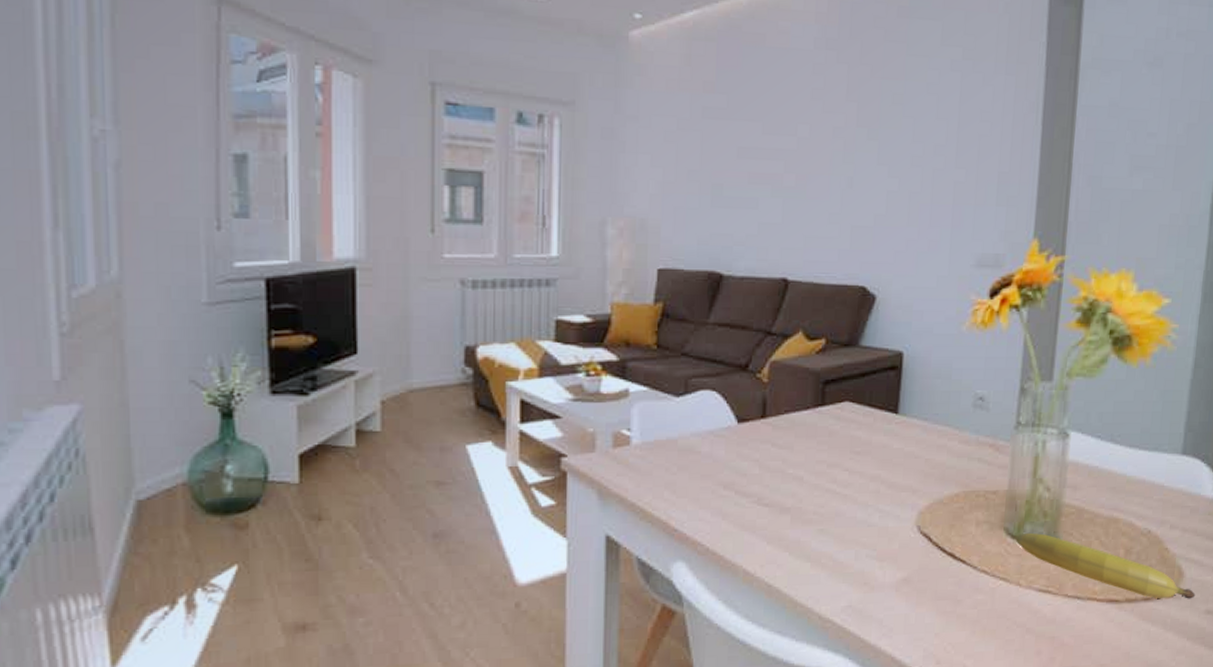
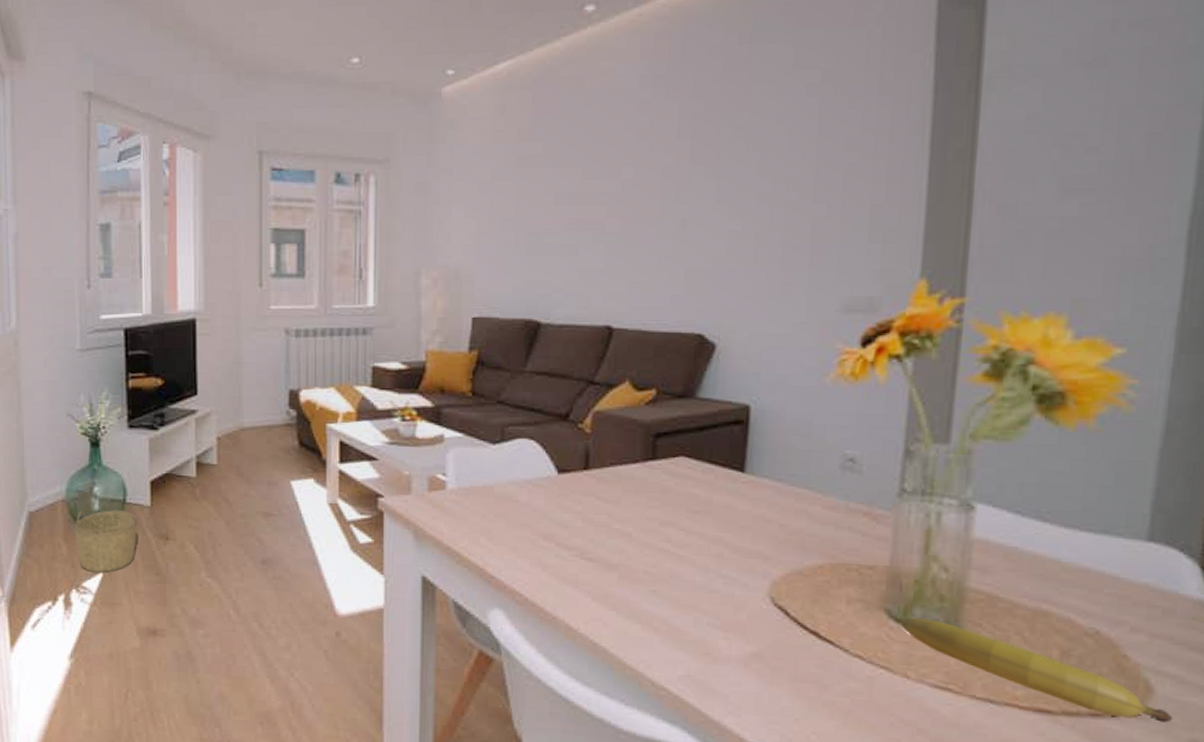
basket: none [200,490,283,567] -> present [75,510,138,574]

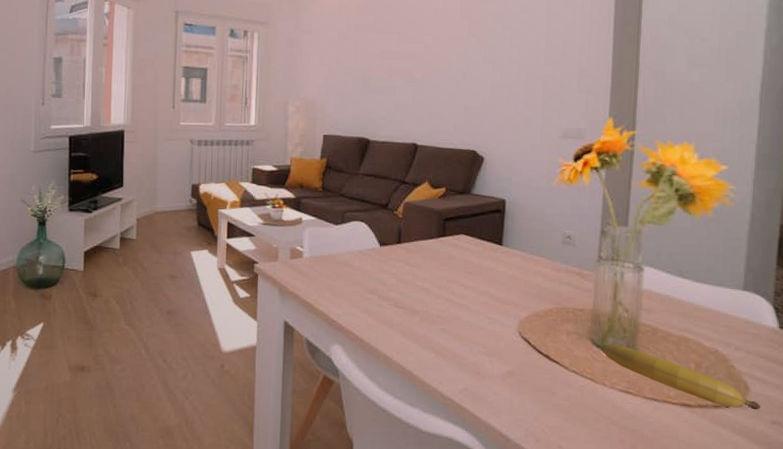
basket: present [75,510,138,574] -> none [23,274,73,324]

